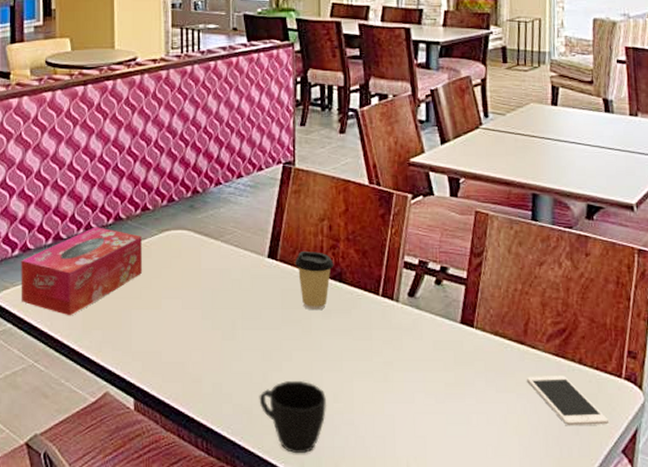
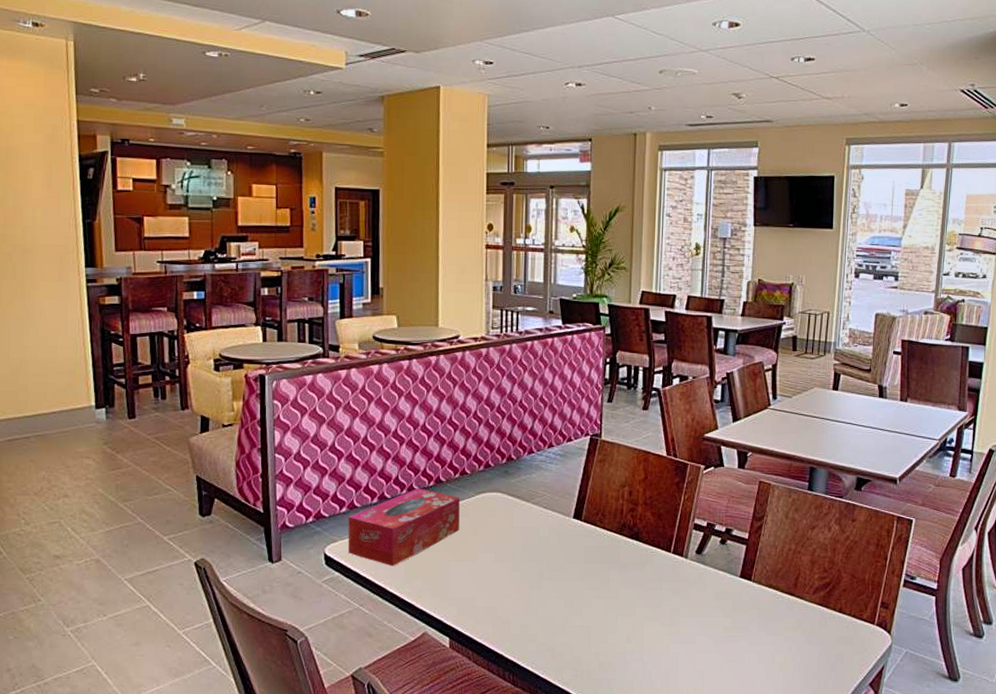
cup: present [259,381,327,454] -> none [560,624,620,686]
coffee cup: present [294,250,334,311] -> none [597,512,632,565]
cell phone: present [527,376,608,426] -> none [794,622,860,664]

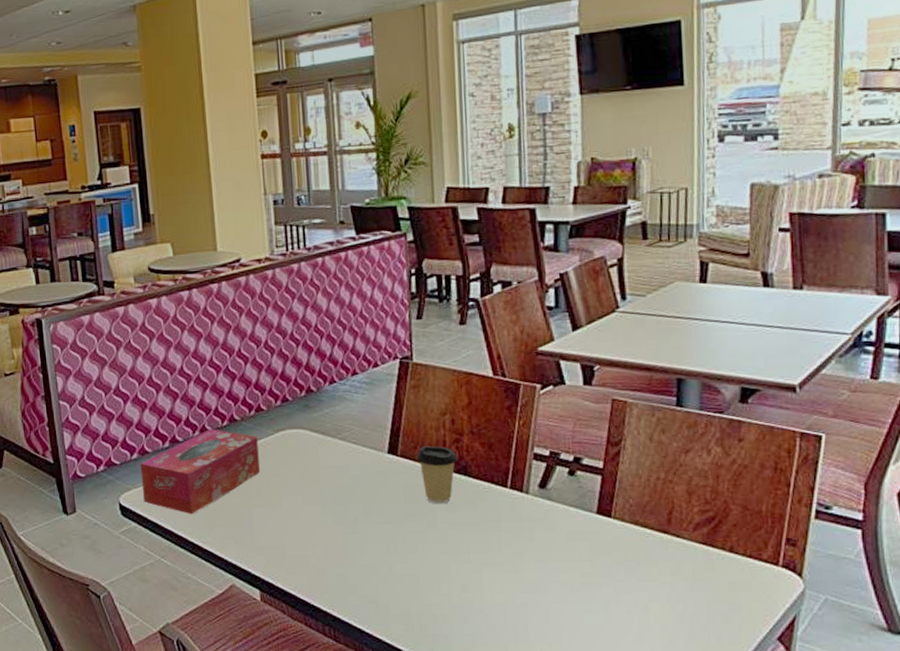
coffee cup: none [597,512,632,565] -> present [416,445,458,504]

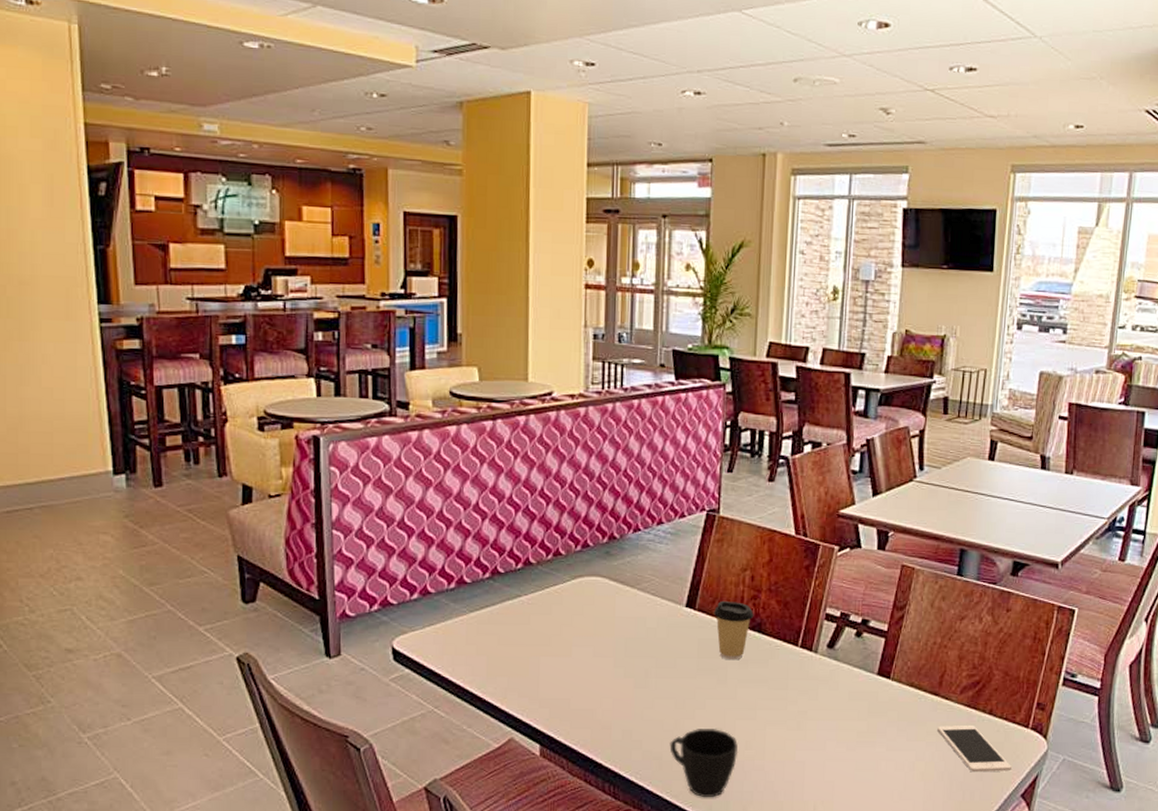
tissue box: present [140,429,260,515] -> none [420,571,553,662]
cup: none [385,572,456,641] -> present [669,729,739,798]
cell phone: none [671,564,763,614] -> present [937,725,1011,773]

